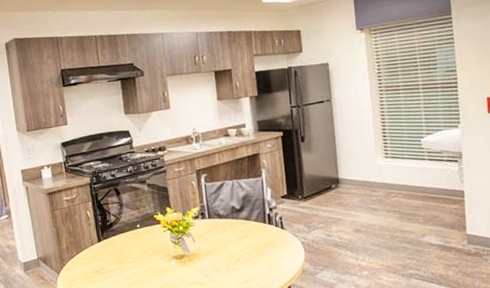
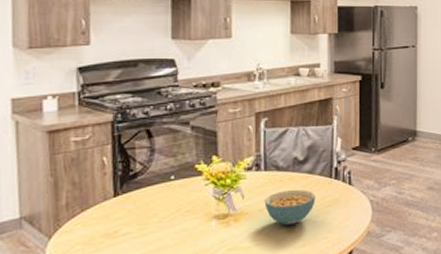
cereal bowl: none [211,233,254,265] -> present [264,189,315,226]

